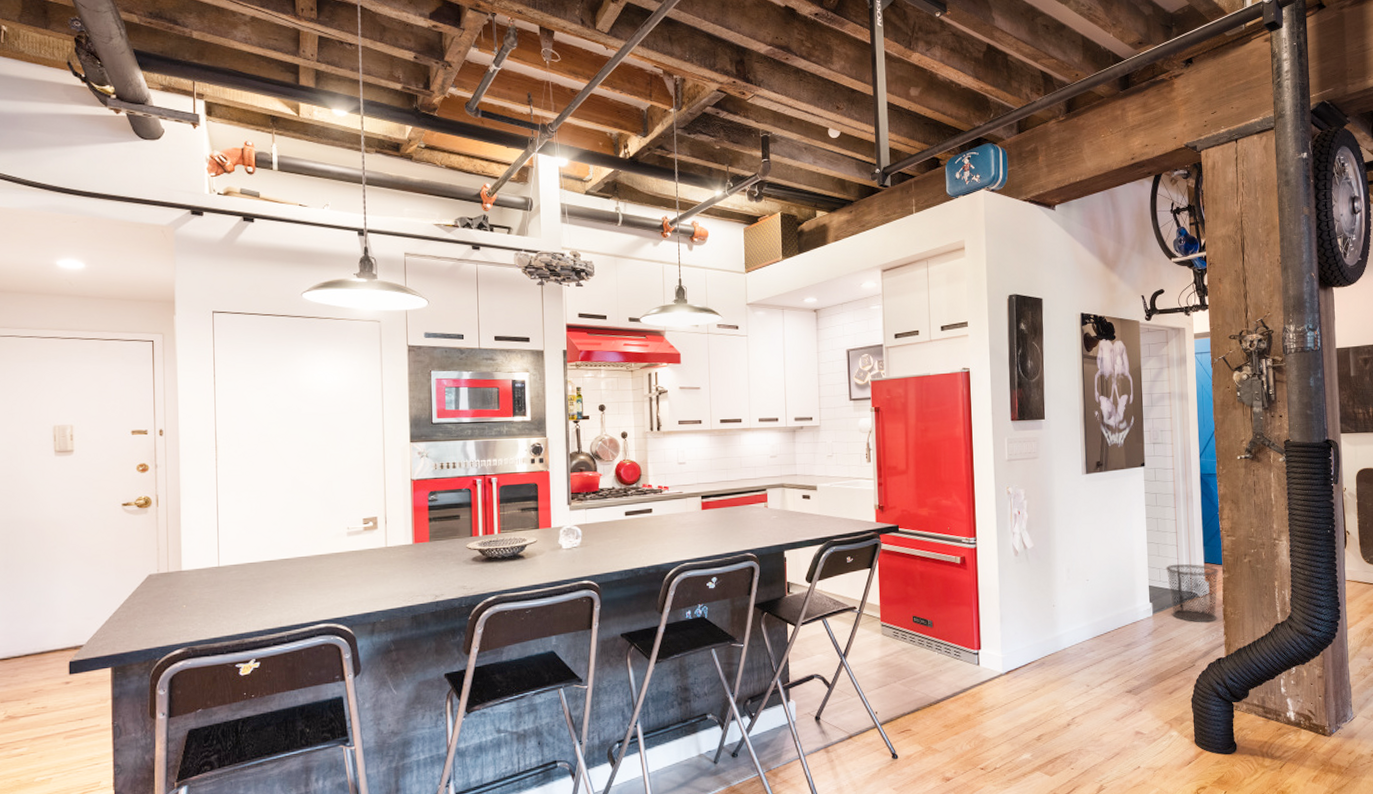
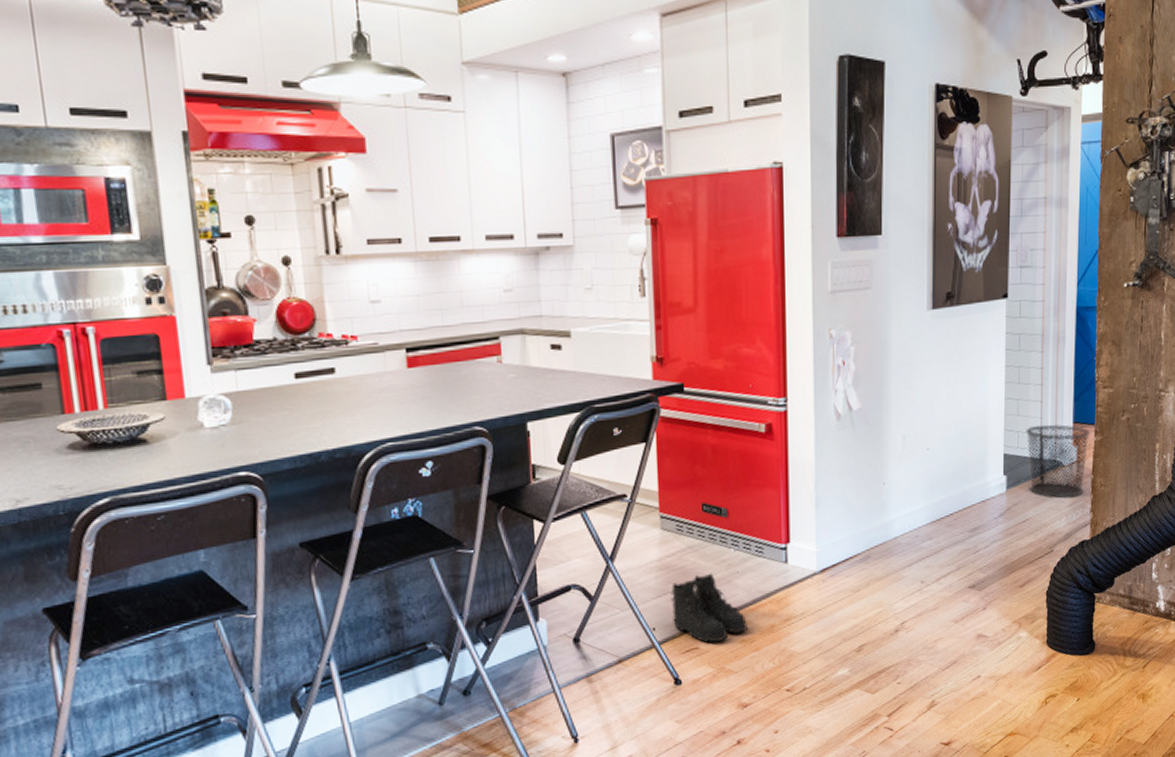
boots: none [889,670,950,726] -> present [670,573,749,643]

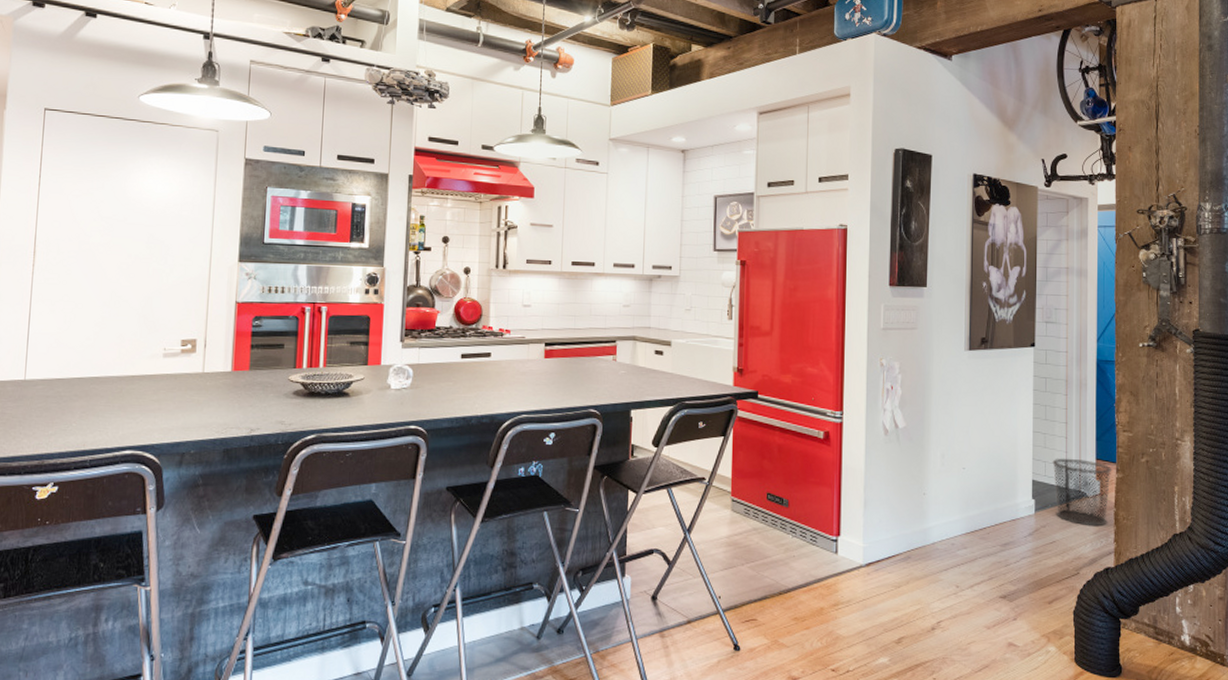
boots: present [670,573,749,643] -> none [735,554,801,617]

